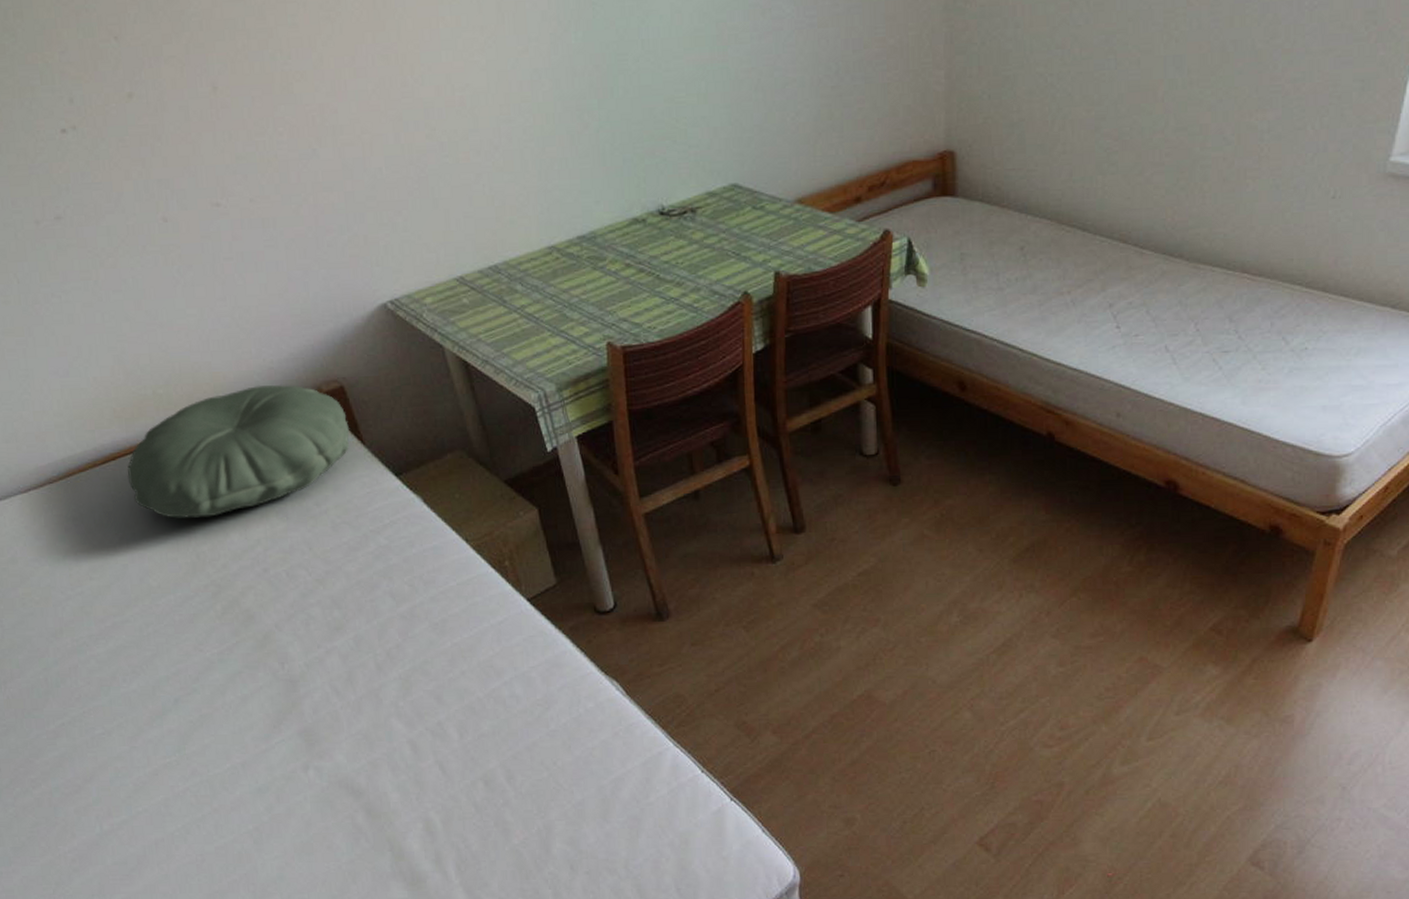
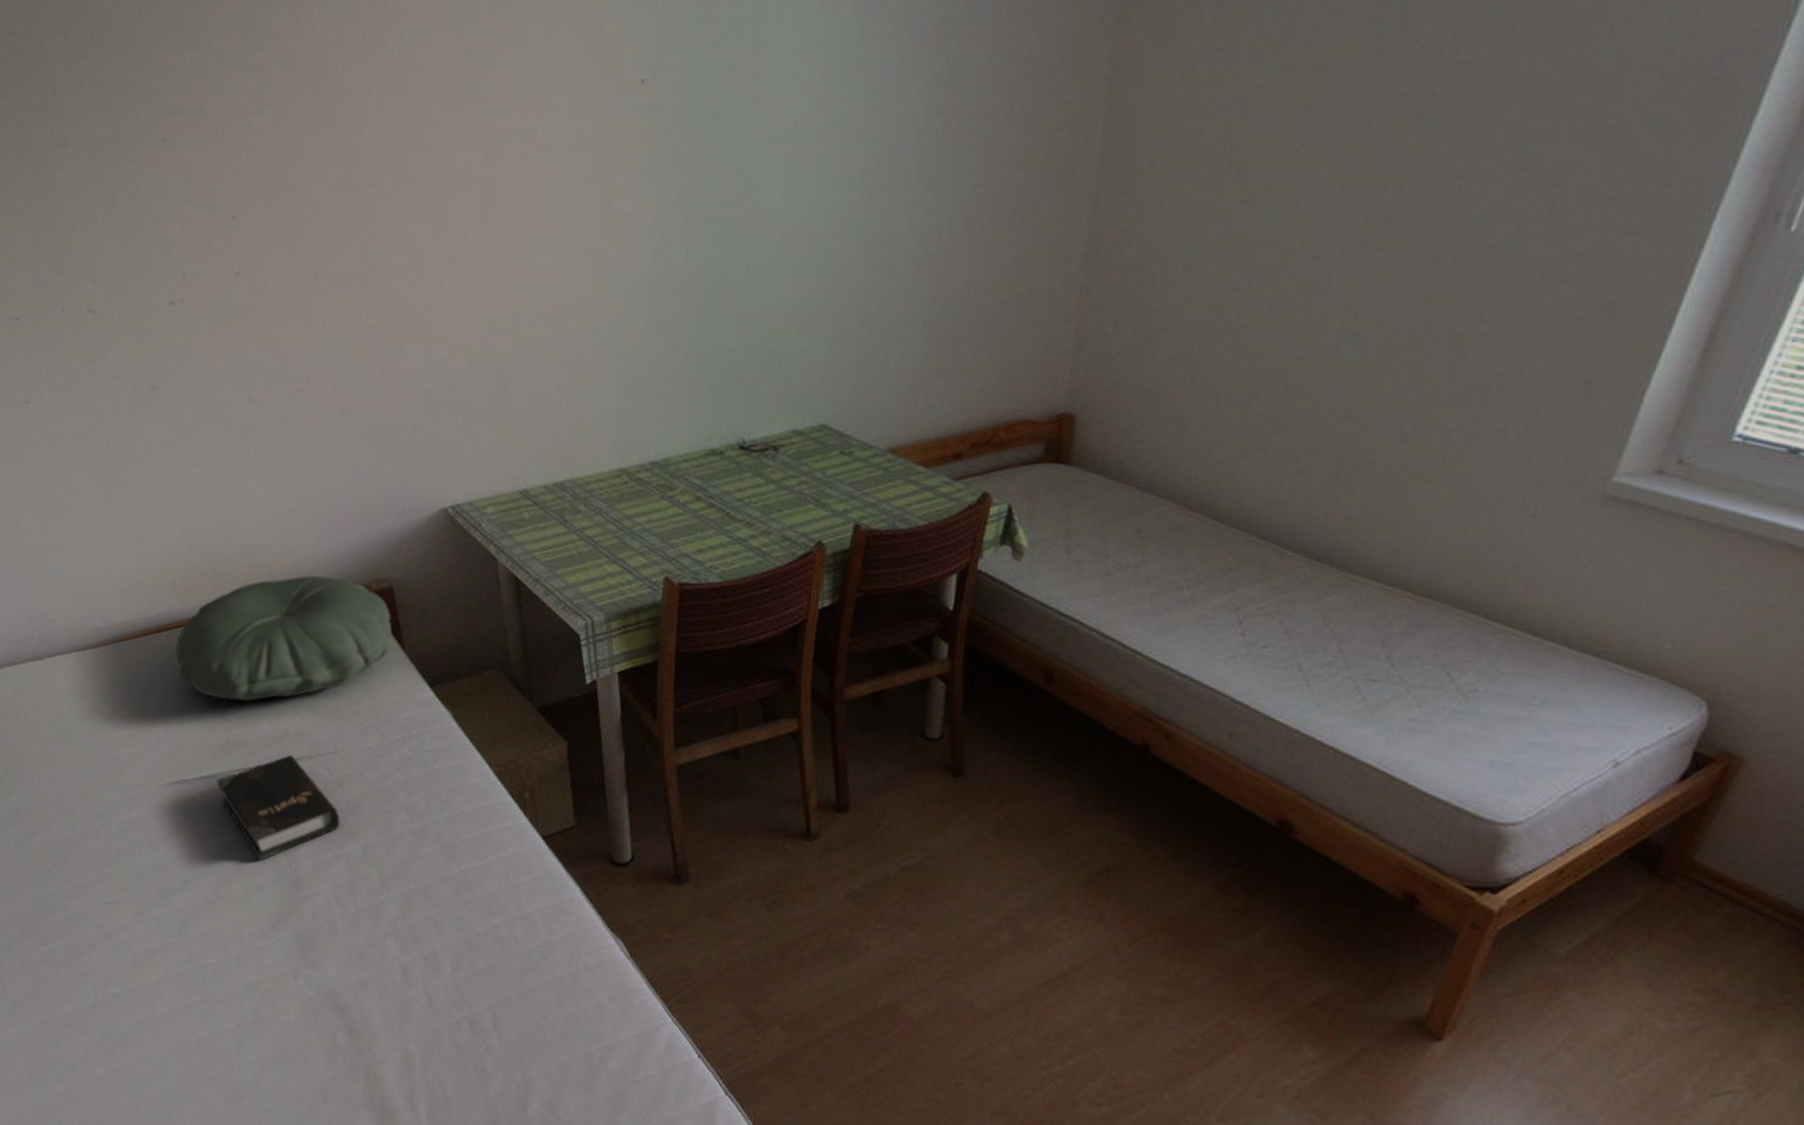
hardback book: none [193,562,327,667] -> present [216,755,340,860]

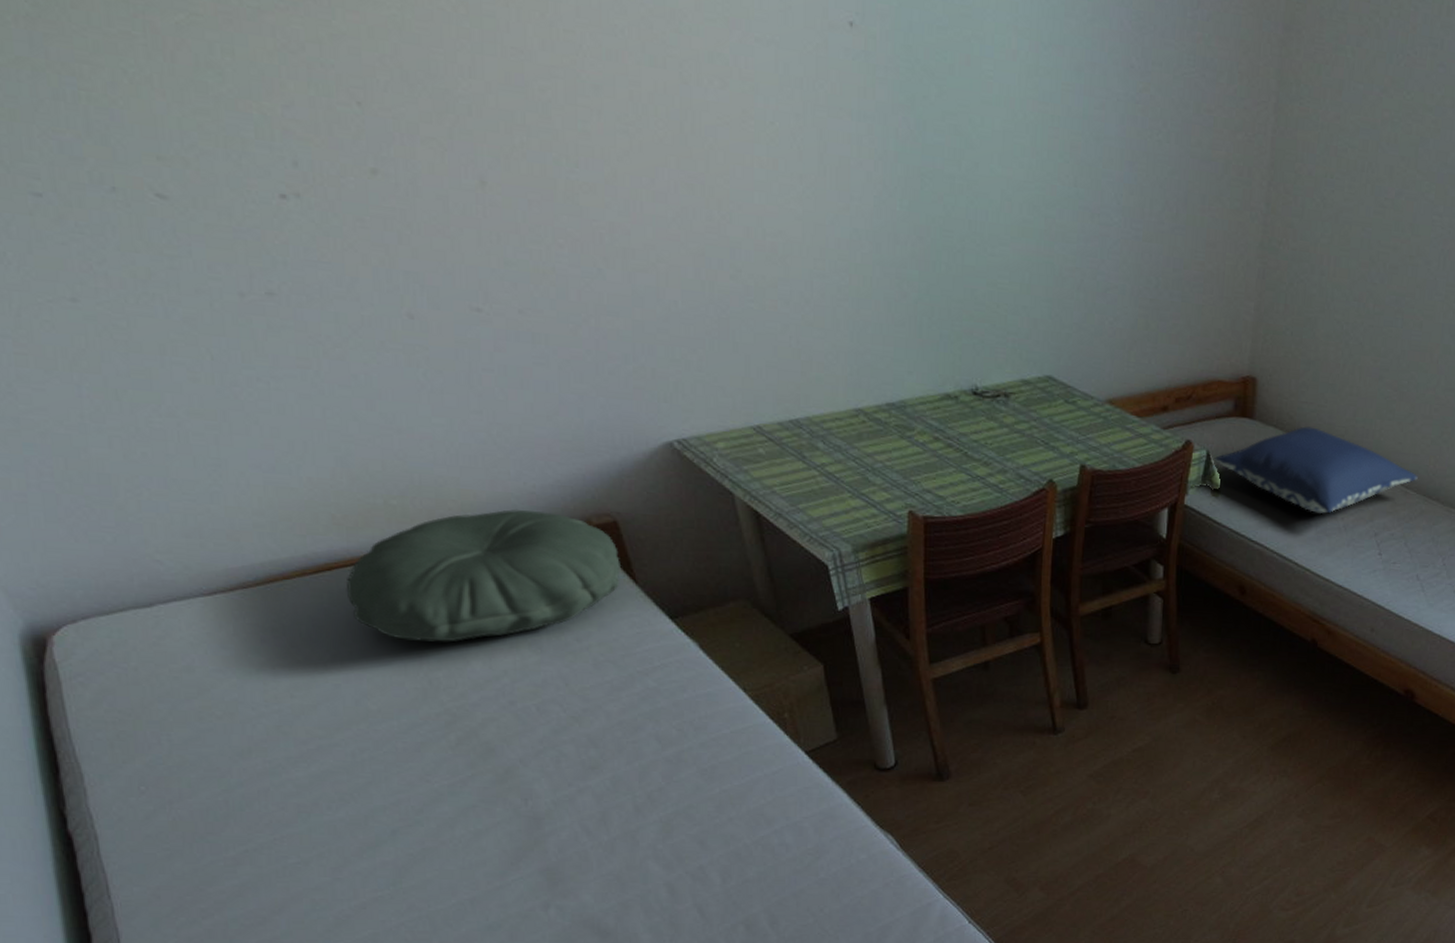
hardback book: present [216,755,340,860] -> none [421,694,581,801]
pillow: none [1017,471,1301,581] -> present [1214,426,1418,514]

